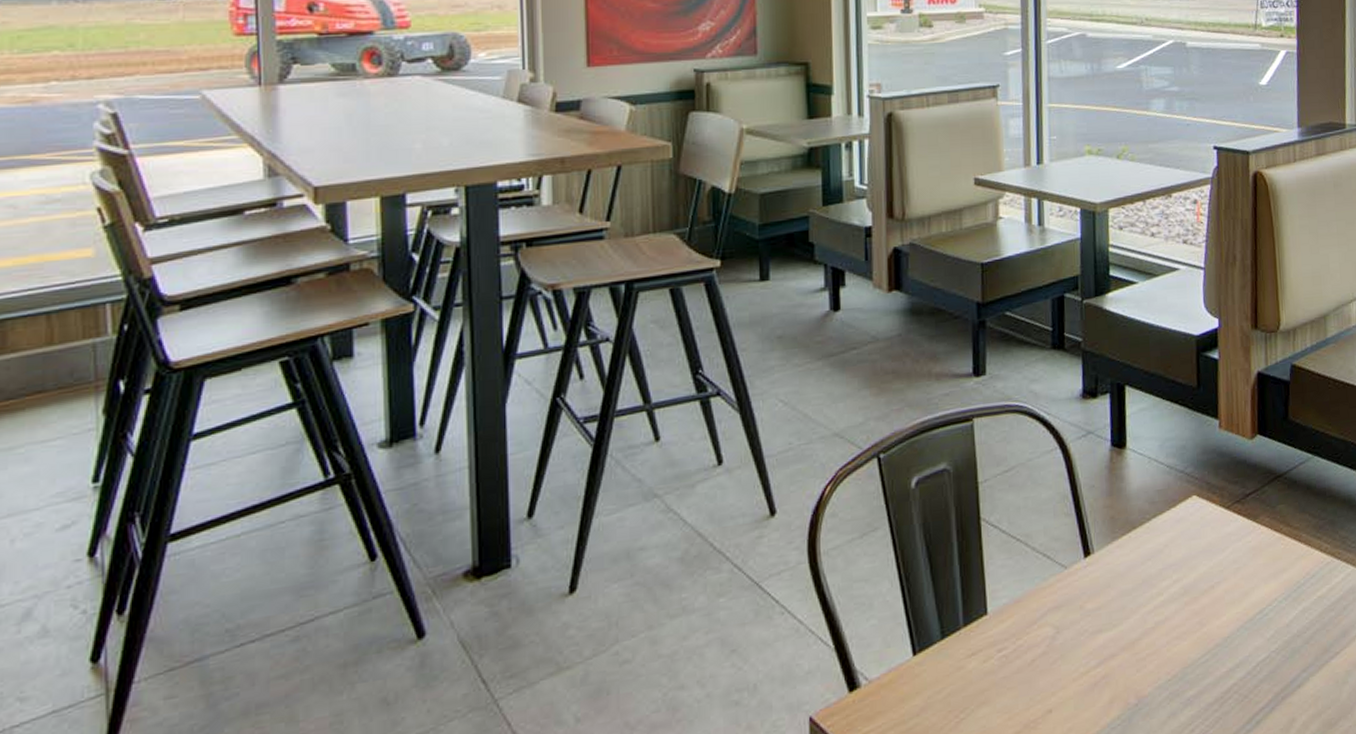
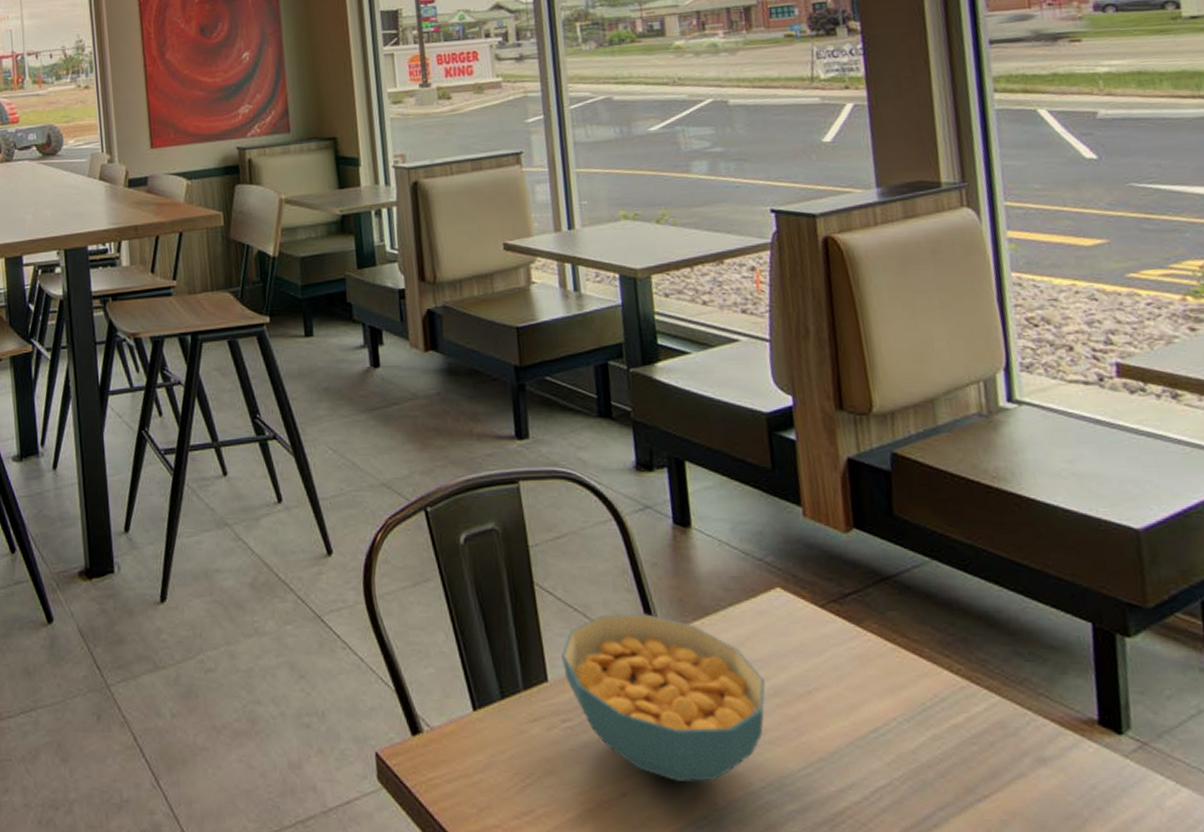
cereal bowl: none [1002,534,1177,689] -> present [561,612,766,782]

